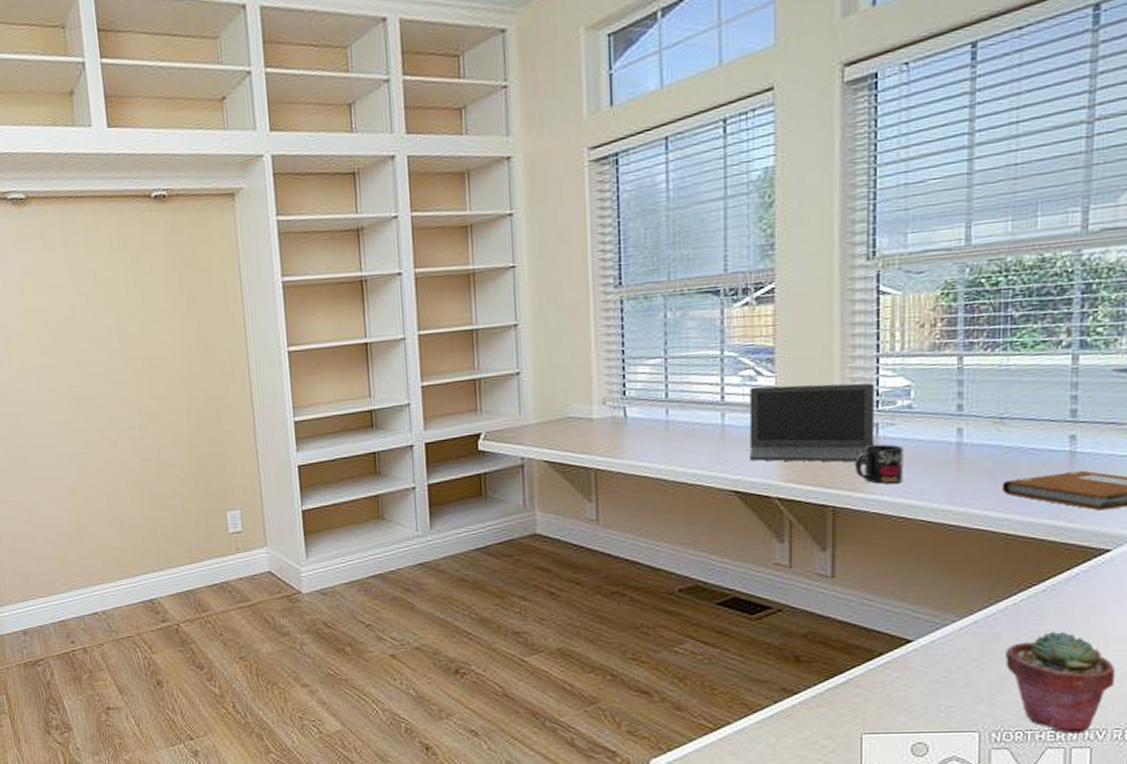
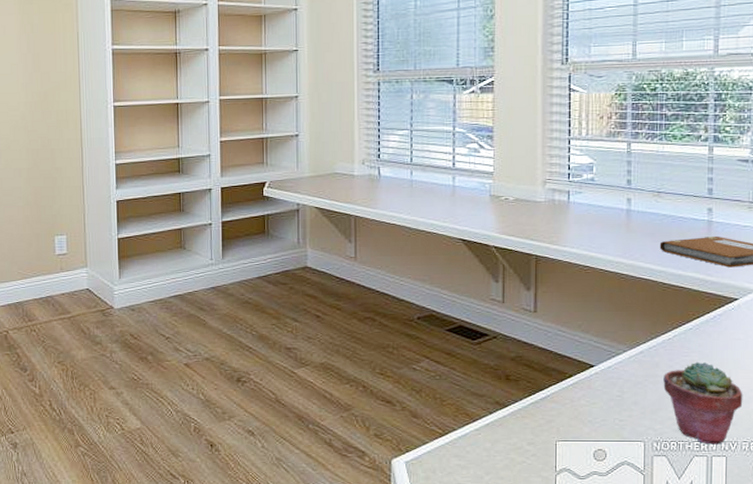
laptop computer: present [749,382,875,463] -> none [474,157,567,221]
mug: present [855,444,903,484] -> none [552,208,588,239]

